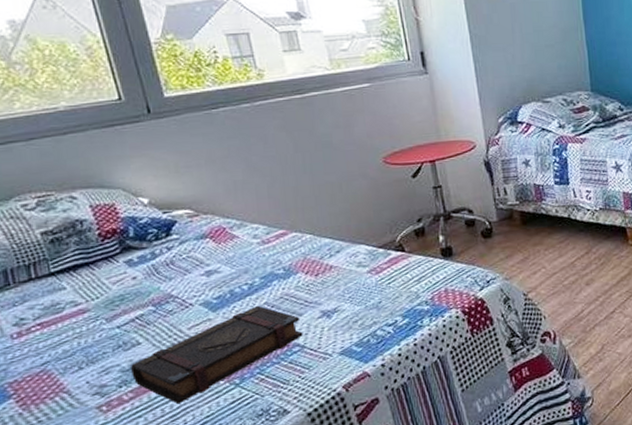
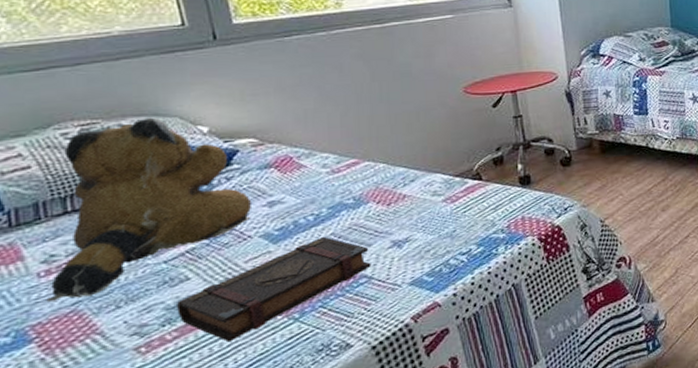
teddy bear: none [19,189,191,362] -> present [46,117,251,302]

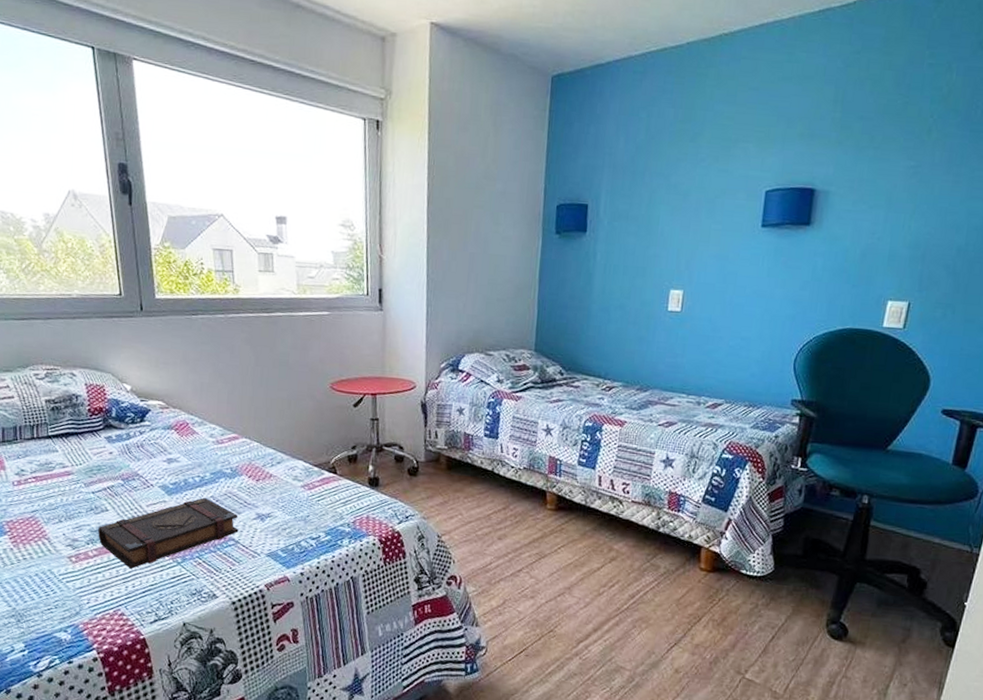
teddy bear: present [46,117,251,302] -> none [16,370,155,508]

